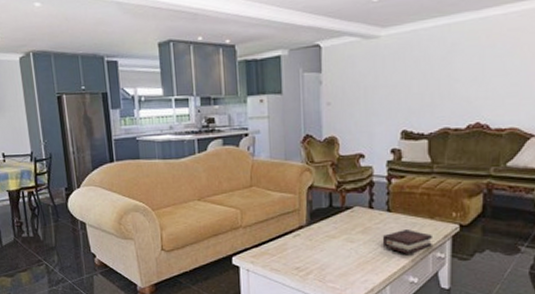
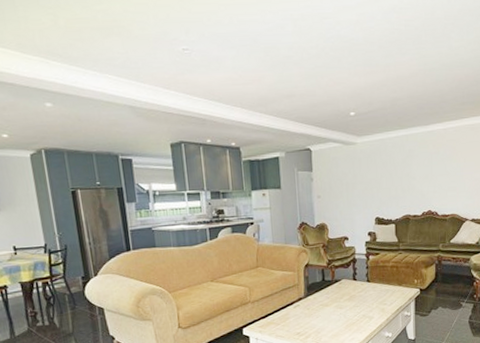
decorative book: present [382,230,434,256] -> none [364,295,402,316]

